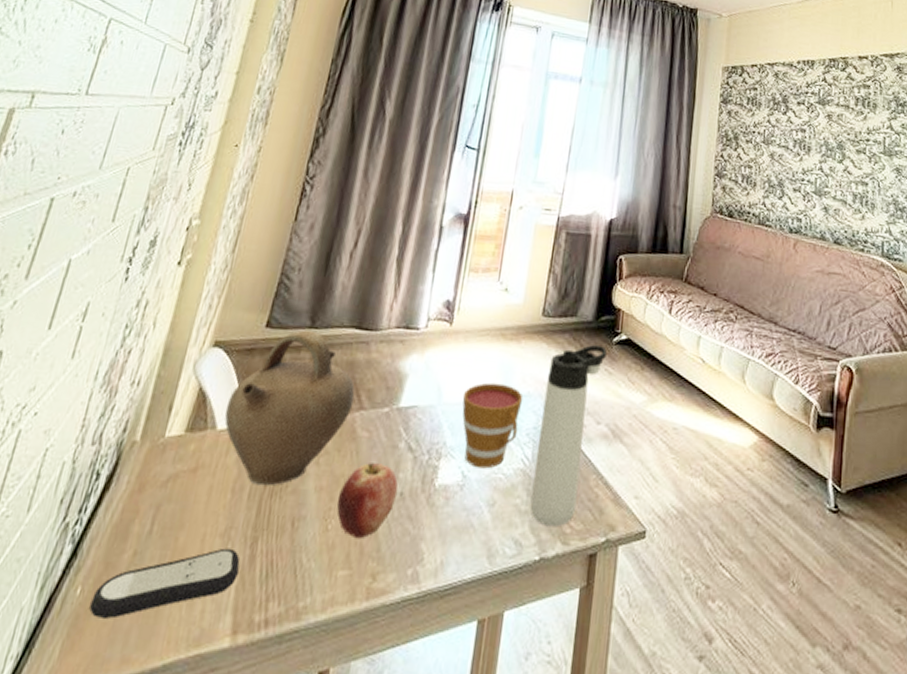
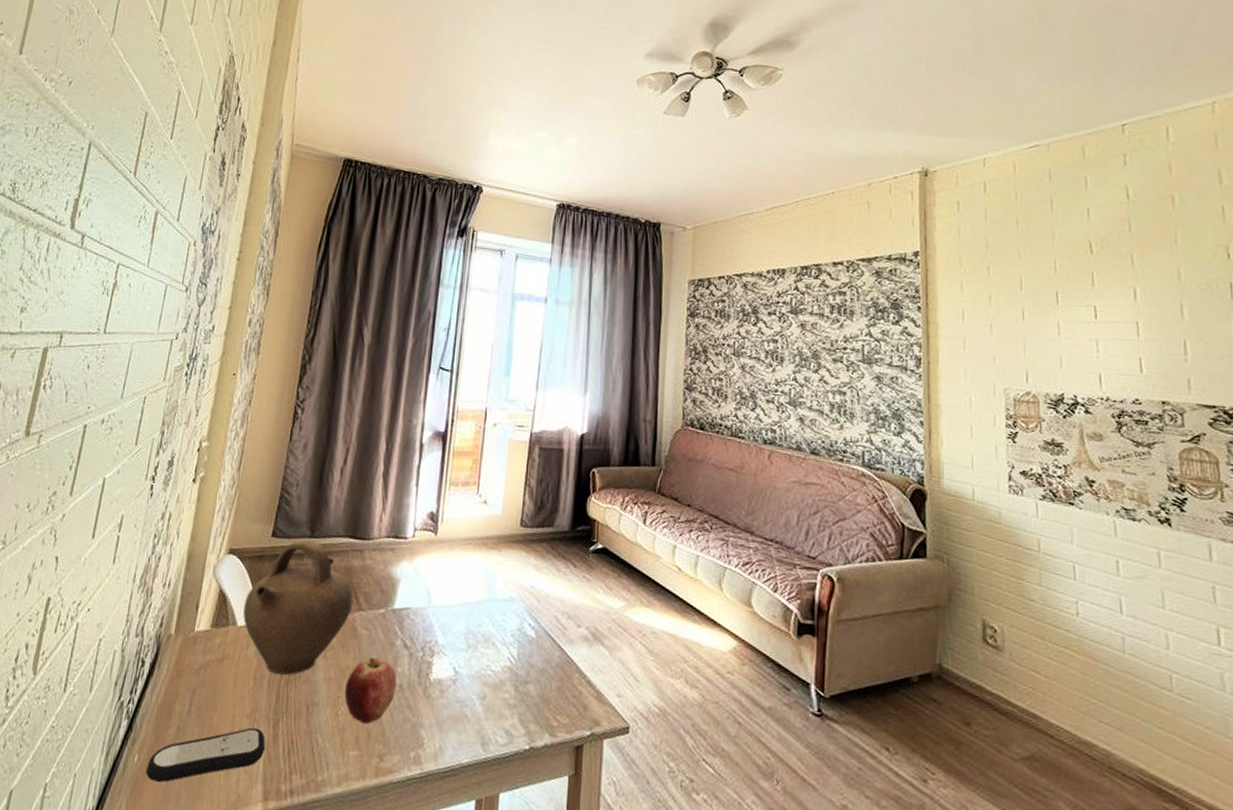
cup: present [462,382,523,469] -> none [450,587,507,666]
thermos bottle: present [530,345,607,527] -> none [518,553,584,720]

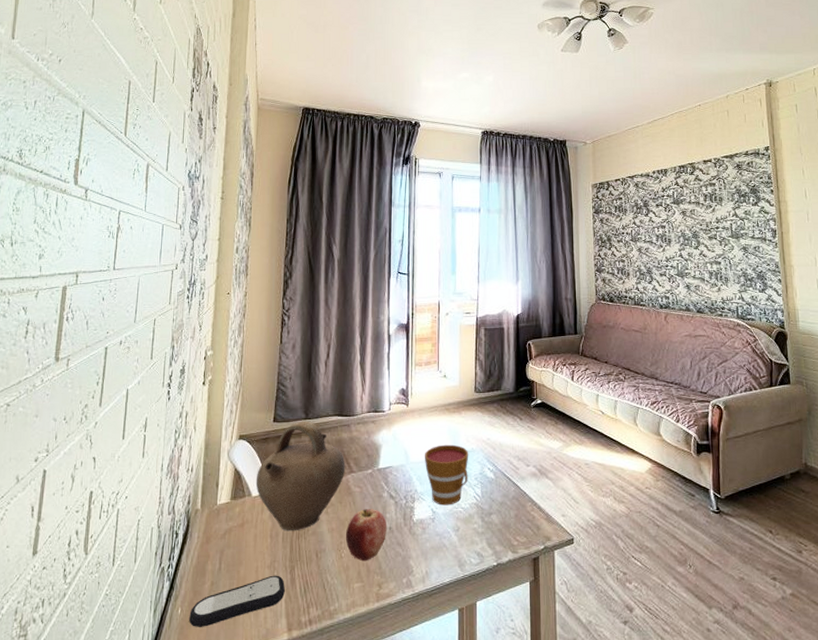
cup: none [450,587,507,666] -> present [424,444,469,506]

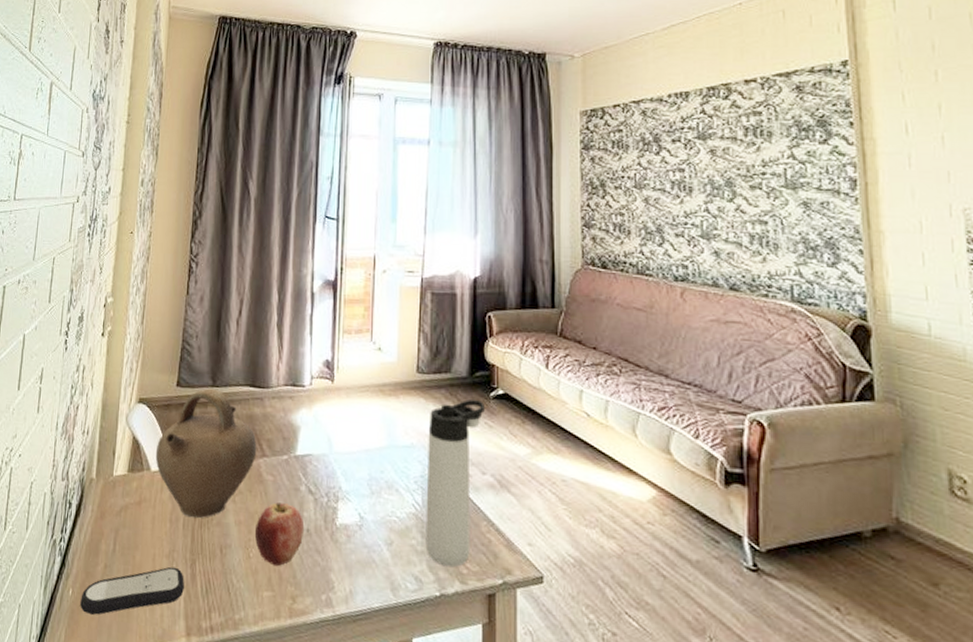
cup: present [424,444,469,506] -> none [351,434,408,512]
thermos bottle: none [484,410,527,542] -> present [425,399,485,568]

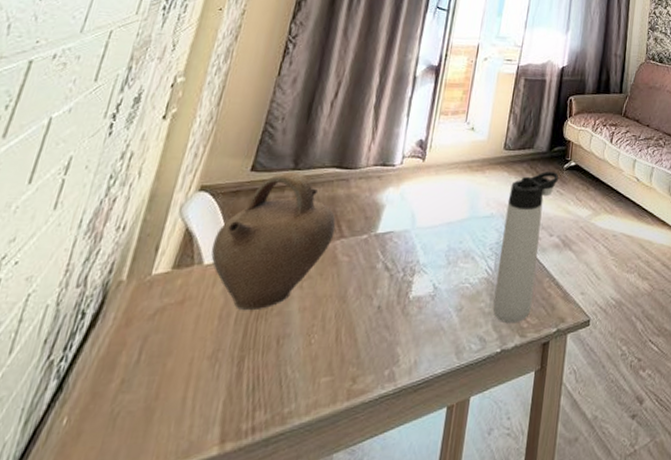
remote control: present [80,566,184,615] -> none [76,368,227,443]
apple: present [254,502,305,567] -> none [319,283,376,349]

